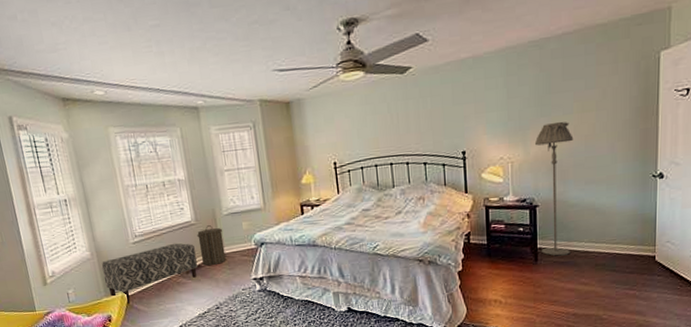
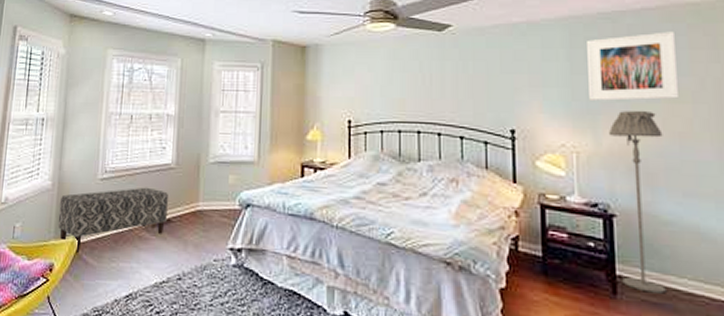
laundry hamper: present [196,225,226,266] -> none [172,172,205,222]
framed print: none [520,51,587,119] -> present [587,31,680,101]

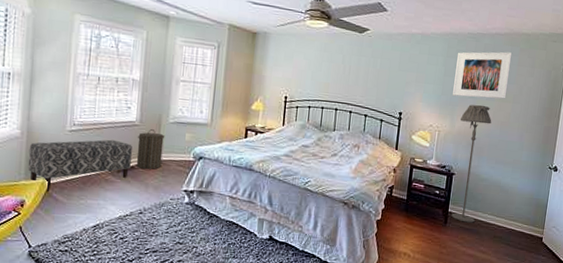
laundry hamper: none [172,172,205,222] -> present [136,129,165,170]

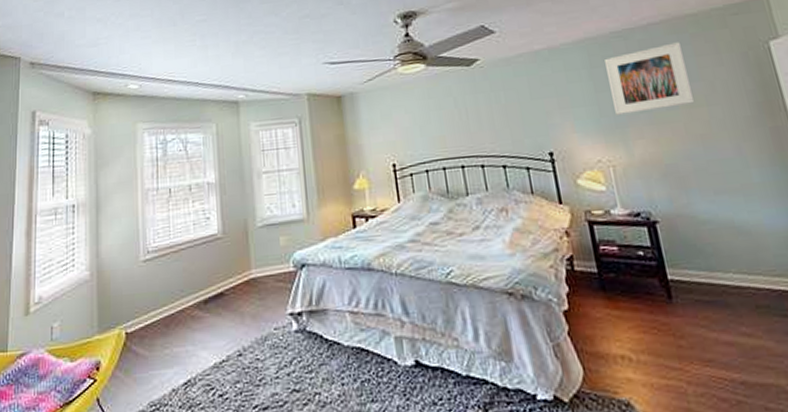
bench: present [27,139,132,191] -> none [100,262,219,344]
laundry hamper: present [136,129,165,170] -> none [222,240,256,294]
floor lamp: present [451,104,492,223] -> none [638,118,716,292]

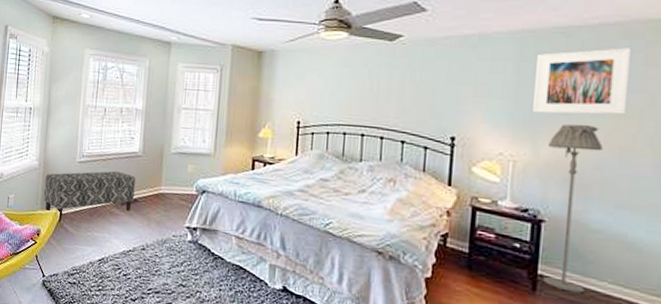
bench: none [100,262,219,344] -> present [43,171,135,222]
floor lamp: none [638,118,716,292] -> present [543,124,604,294]

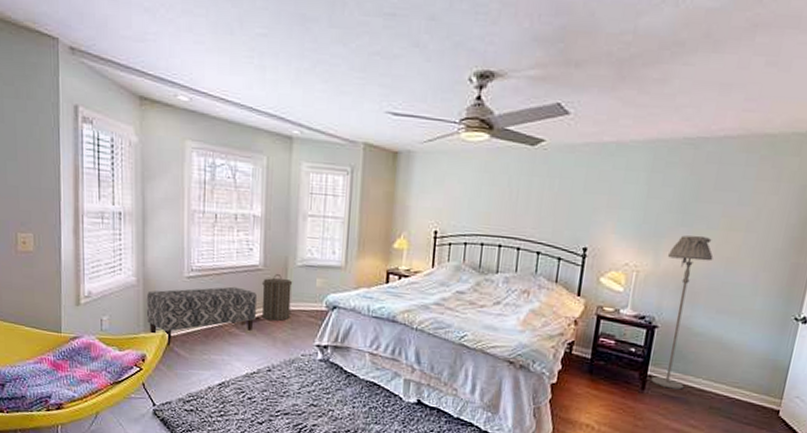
laundry hamper: none [139,160,167,203] -> present [261,274,293,321]
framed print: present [533,48,632,115] -> none [658,161,748,227]

